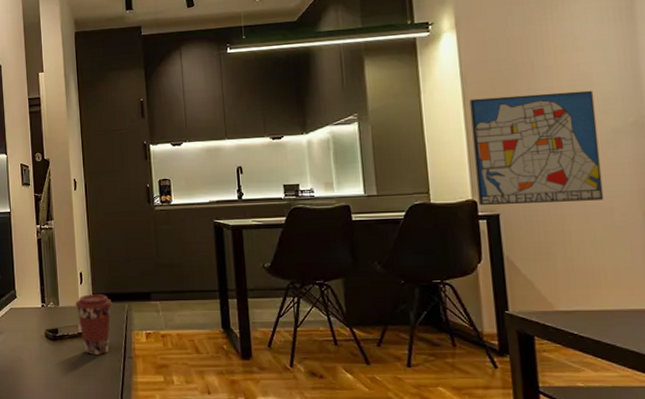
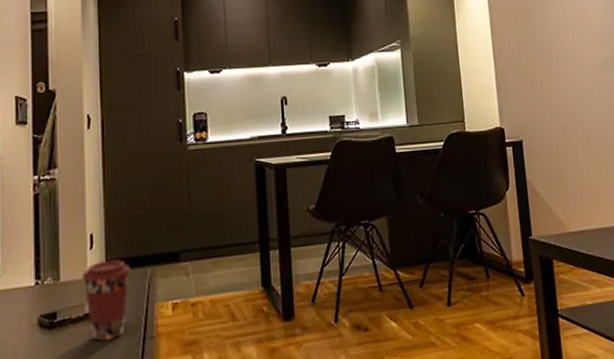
wall art: present [469,90,604,206] -> none [496,23,601,133]

